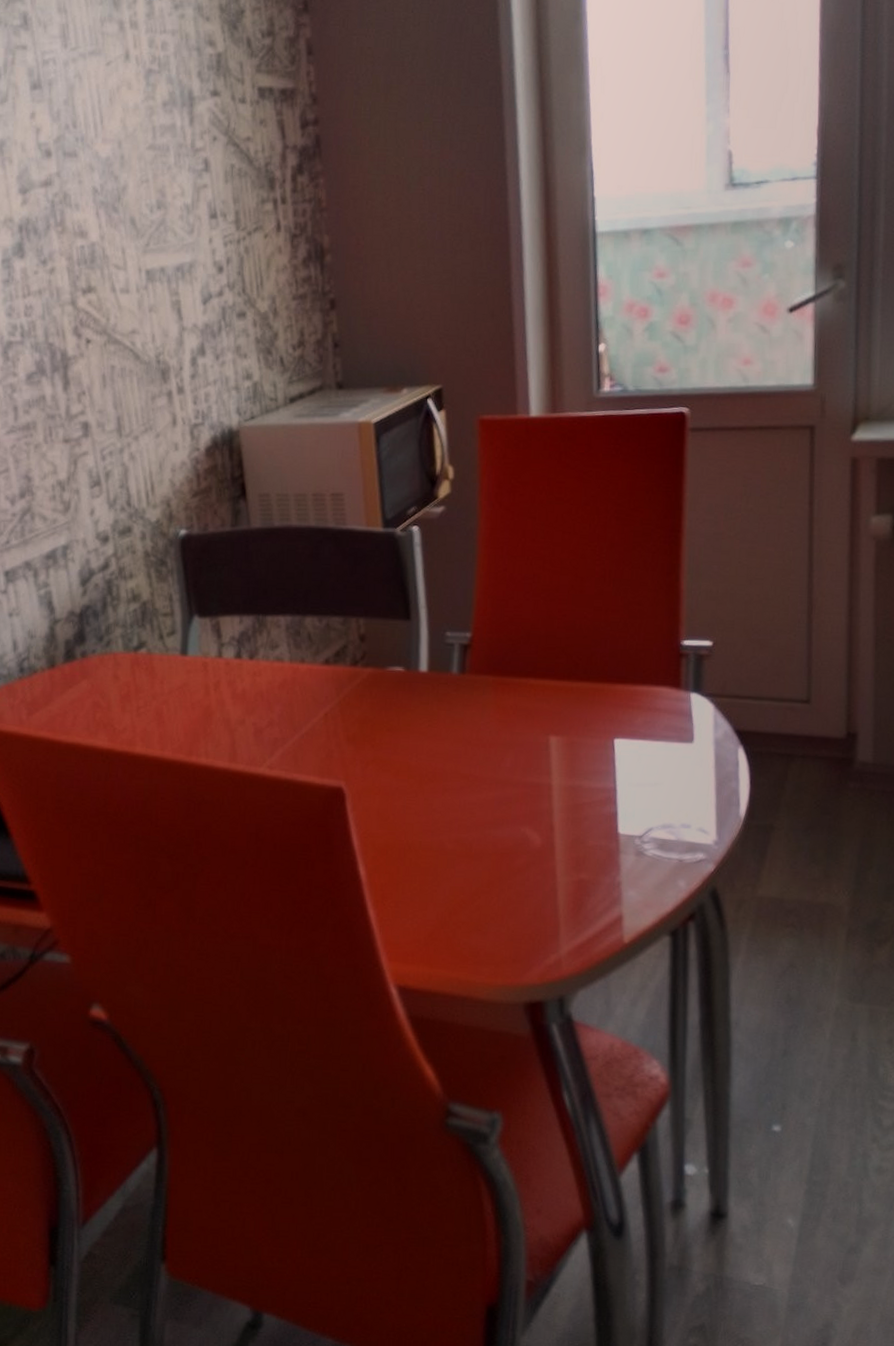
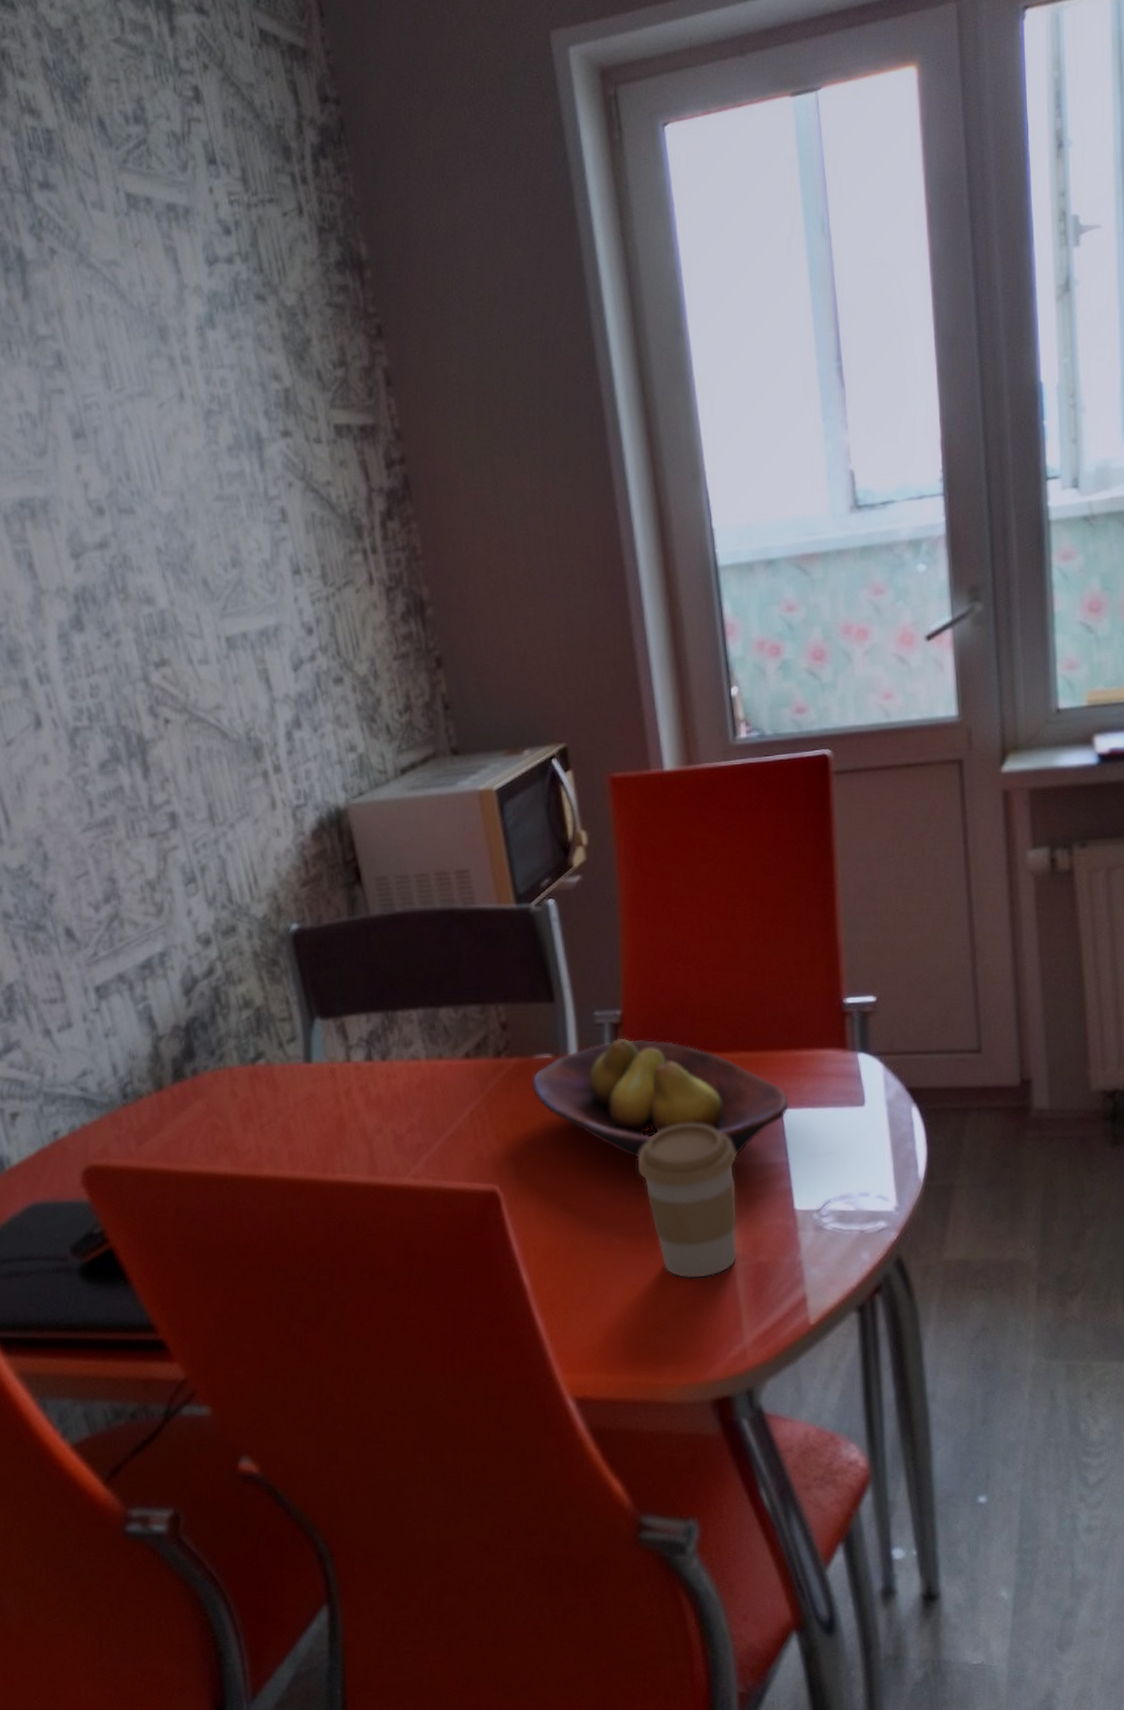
fruit bowl: none [383,658,621,780] -> present [532,1037,789,1159]
coffee cup: none [473,743,567,888] -> present [637,1123,737,1279]

